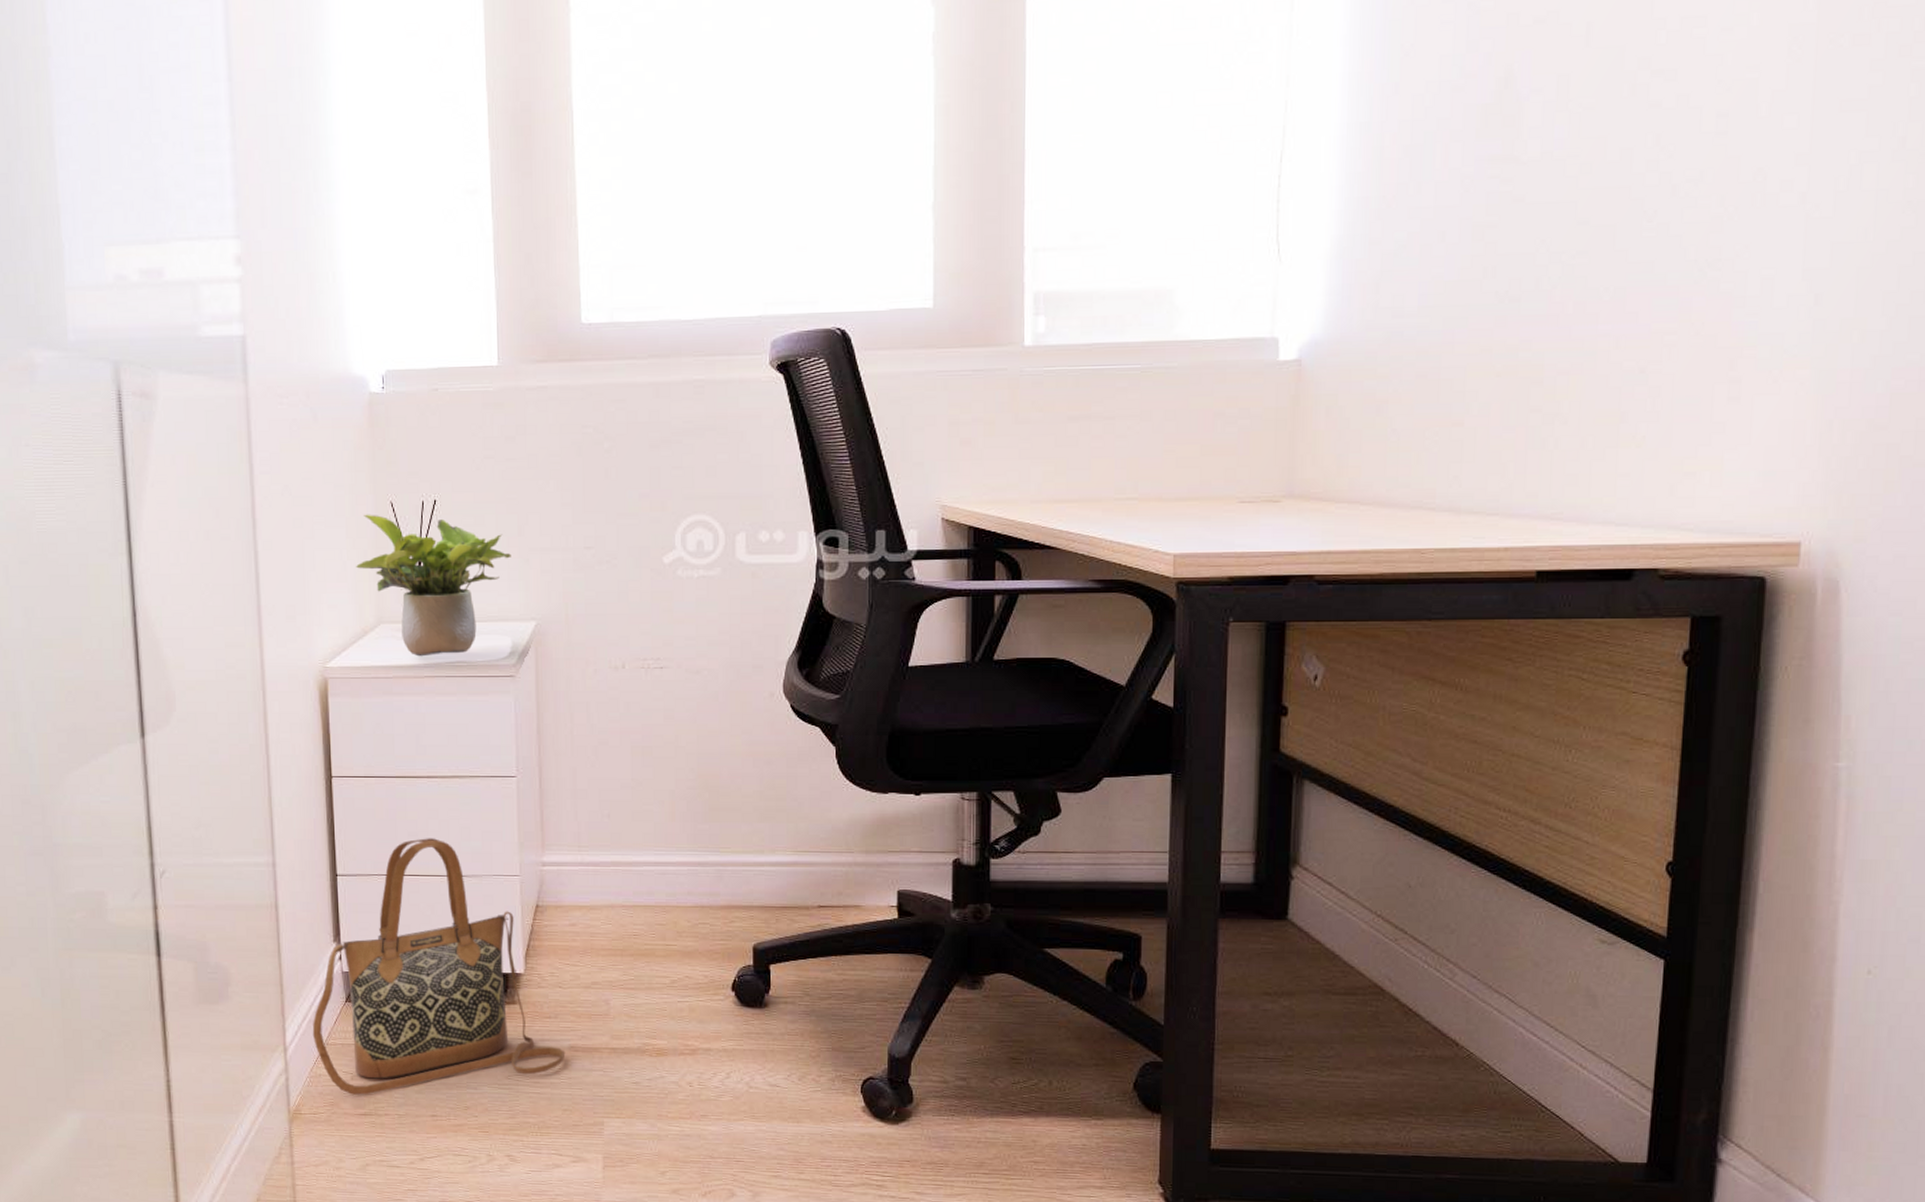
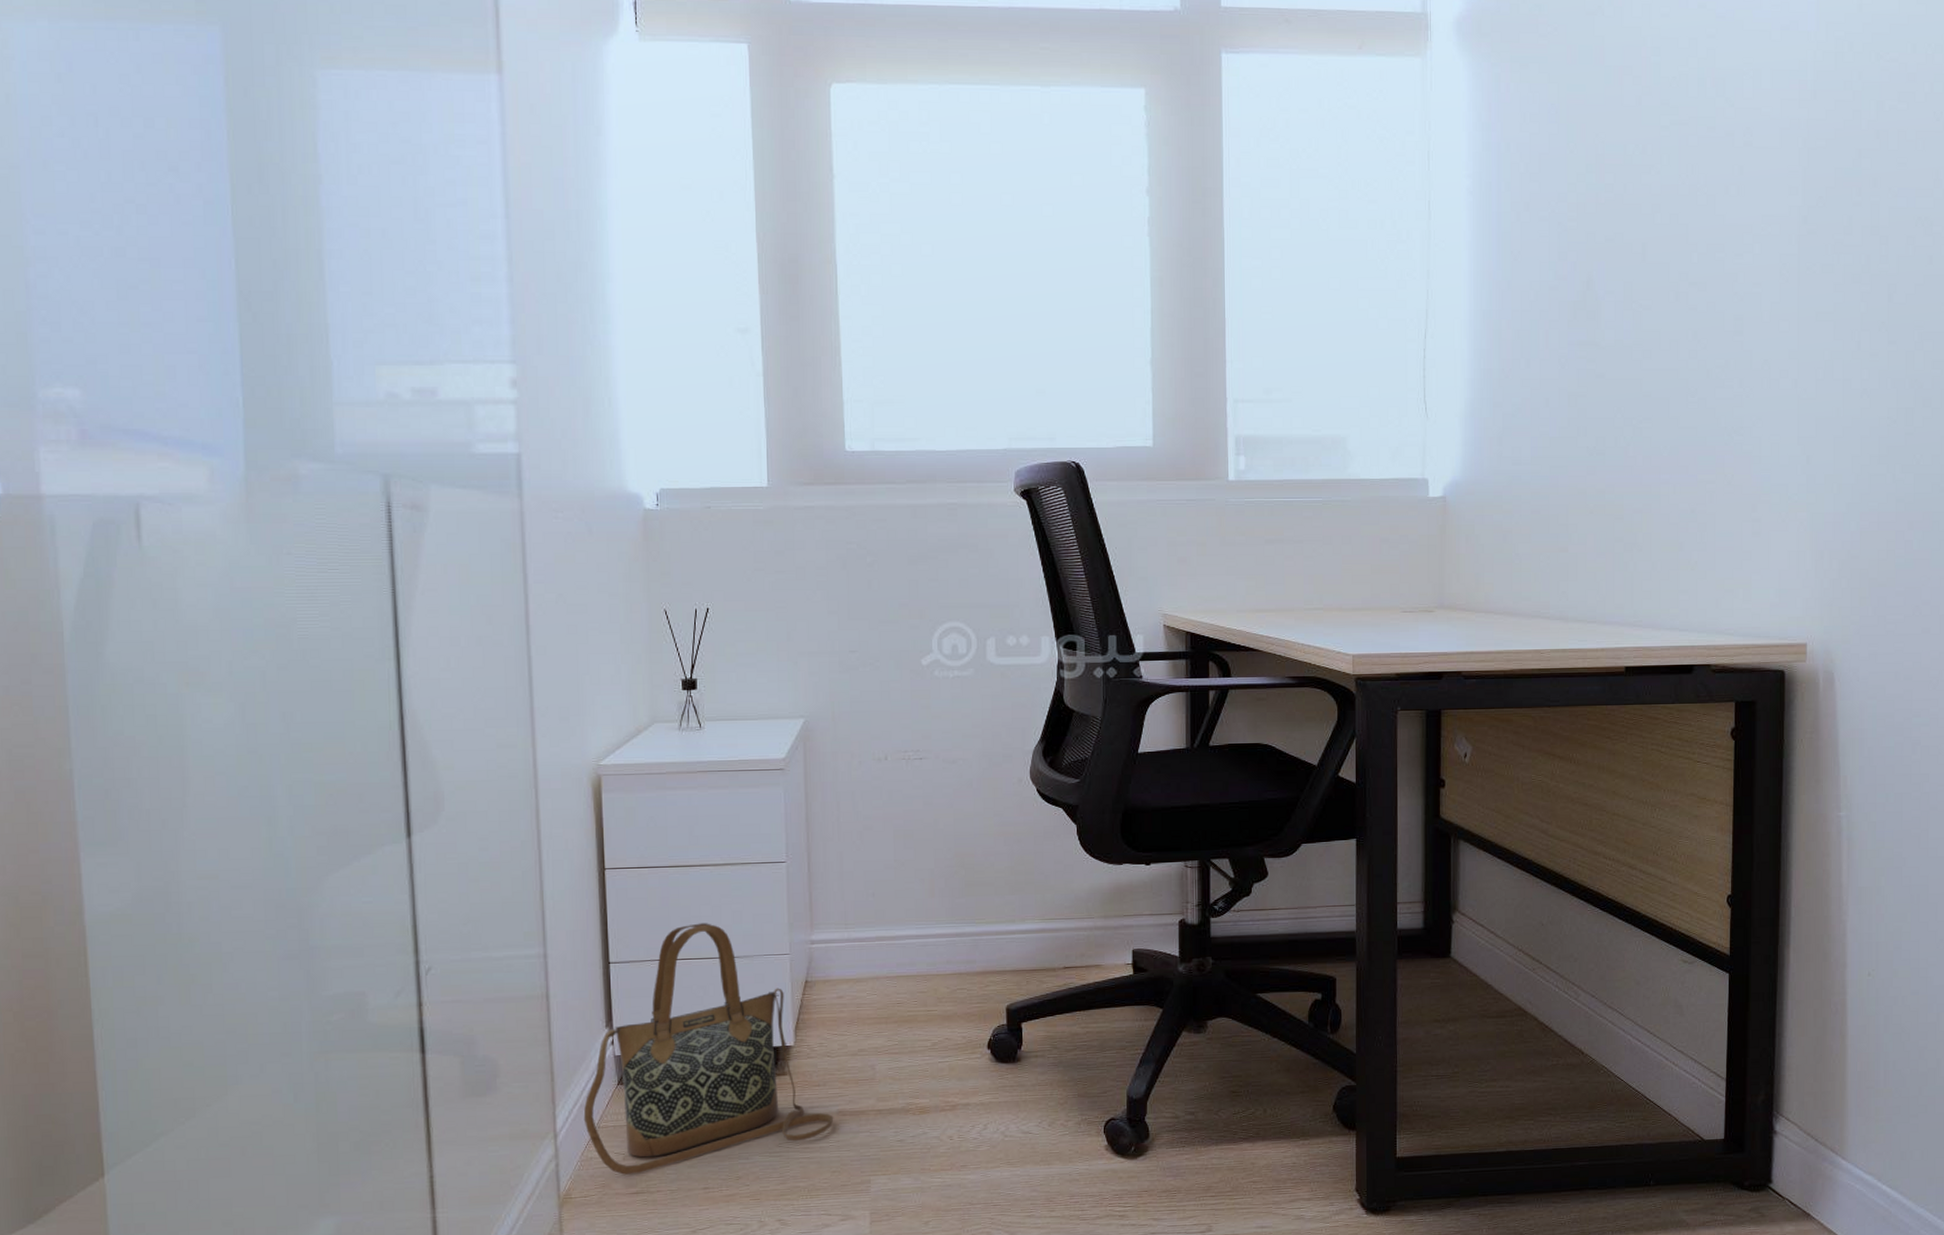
potted plant: present [356,514,511,657] -> none [630,621,781,753]

